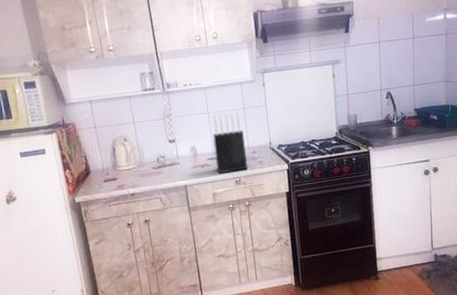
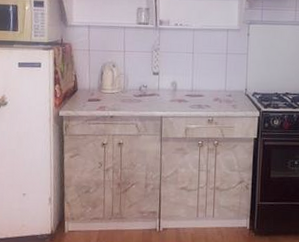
knife block: present [212,112,248,174] -> none [192,55,224,112]

